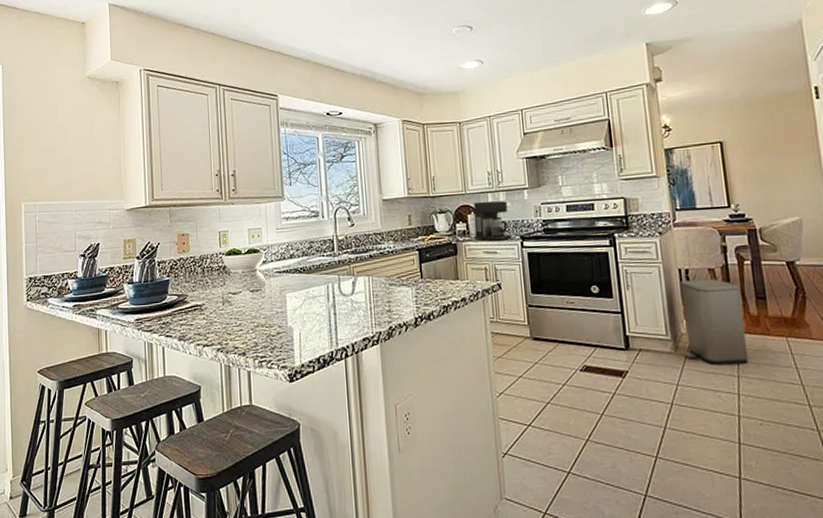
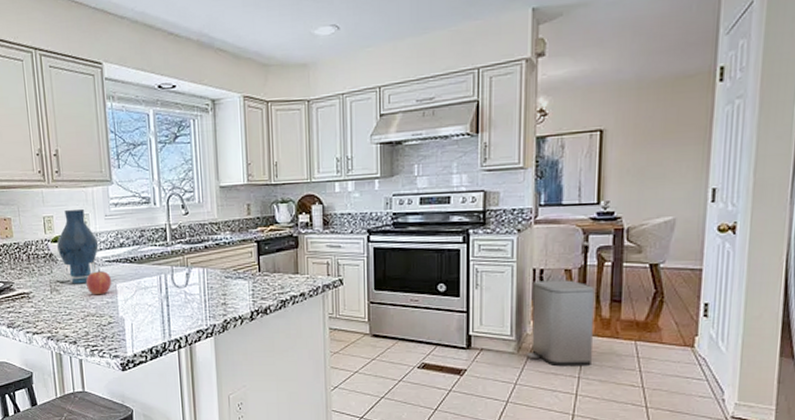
vase: none [230,224,270,295] -> present [56,210,99,284]
fruit: none [257,279,282,306] -> present [86,269,112,295]
coffee maker: present [473,201,512,241] -> none [317,190,358,234]

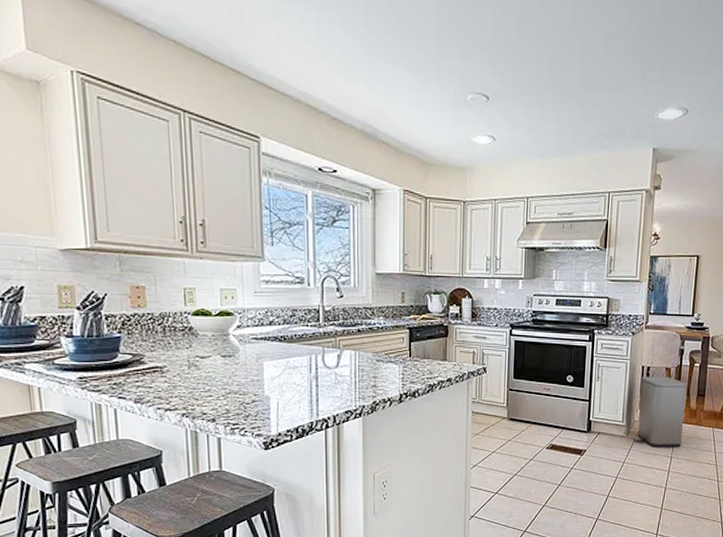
vase: present [56,210,99,284] -> none [197,283,246,360]
fruit: present [86,269,112,295] -> none [230,346,259,373]

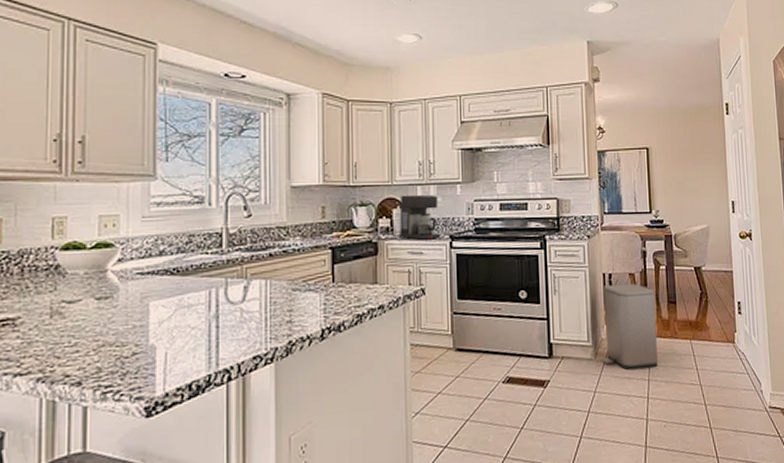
coffee maker: none [466,286,502,327] -> present [398,194,441,240]

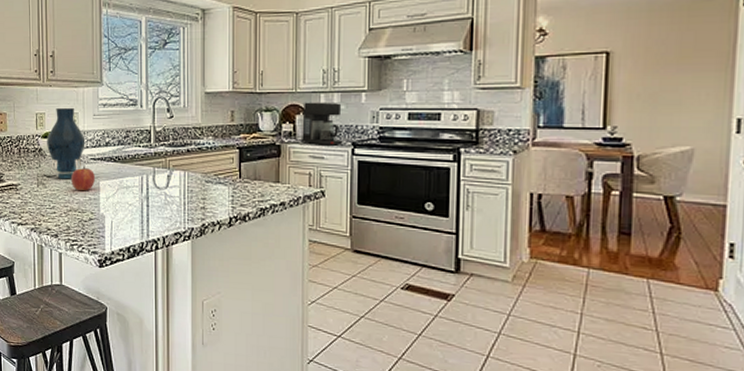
vase: none [67,209,129,304] -> present [46,108,86,179]
fruit: none [106,283,144,318] -> present [71,166,96,191]
pedal bin: present [603,283,658,371] -> none [522,206,600,303]

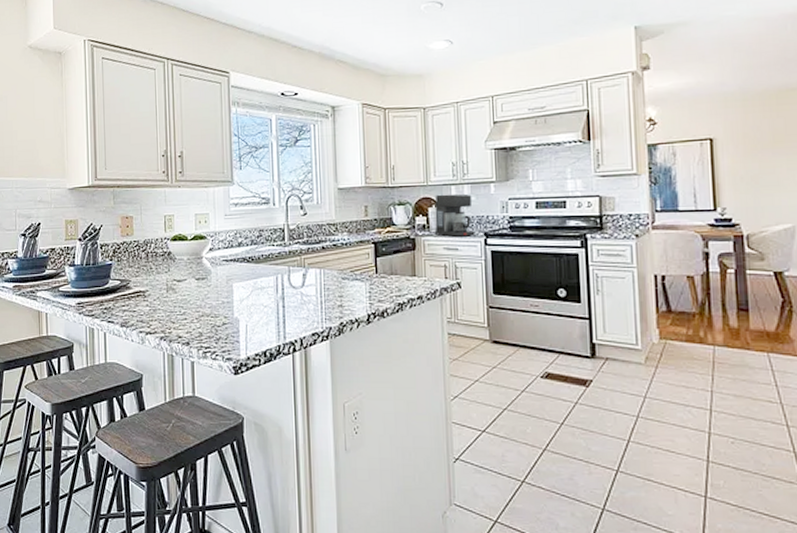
vase: present [46,108,86,179] -> none [175,209,217,283]
fruit: present [71,166,96,191] -> none [203,268,229,295]

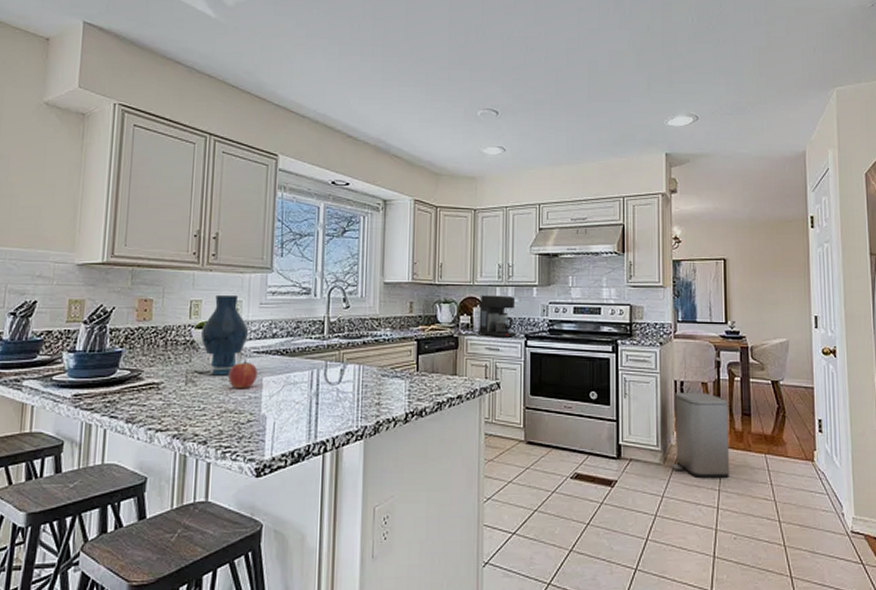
vase: none [175,209,217,283] -> present [200,296,249,376]
fruit: none [203,268,229,295] -> present [228,360,258,389]
pedal bin: none [655,287,724,379] -> present [672,392,729,479]

